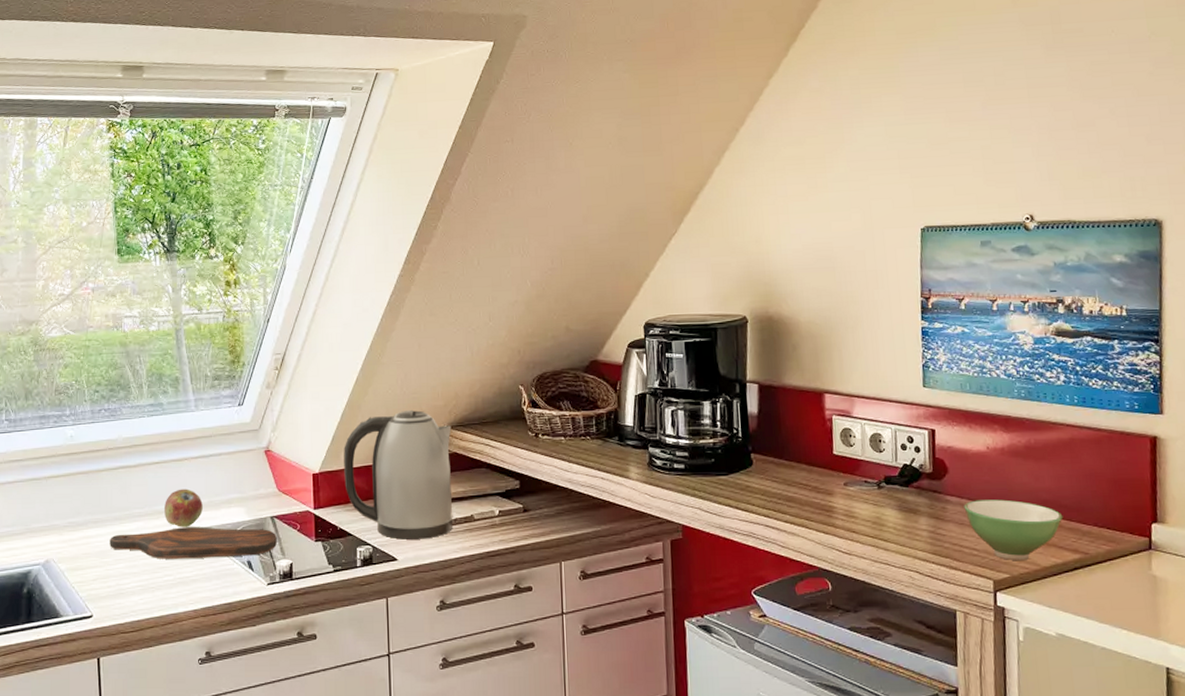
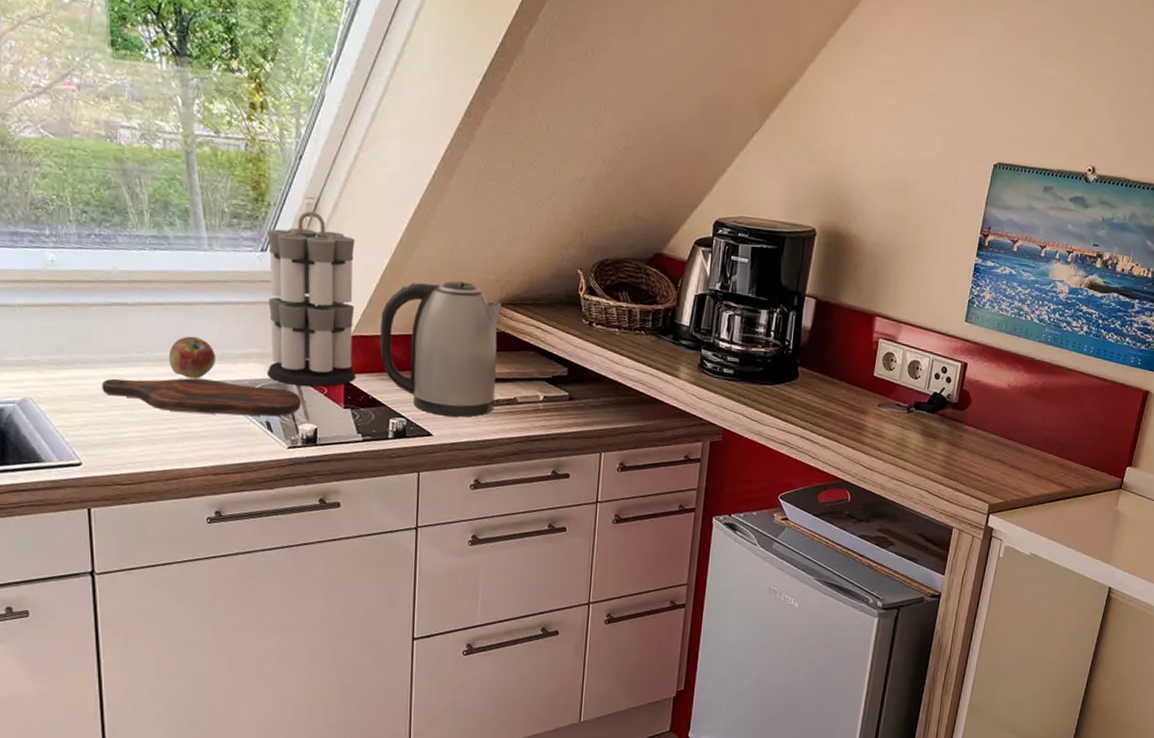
spice rack: none [243,365,324,524] -> present [267,211,356,387]
bowl: present [963,499,1063,561] -> none [978,432,1058,489]

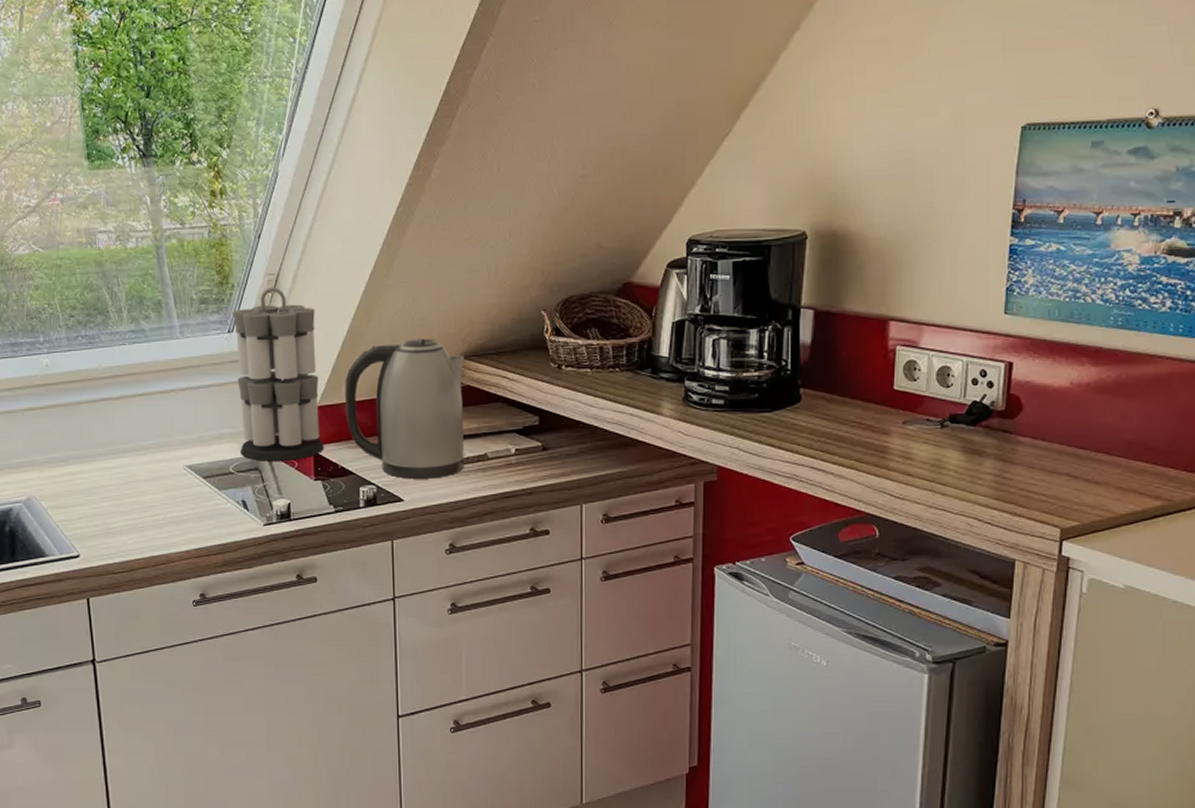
cutting board: present [102,378,301,417] -> none [94,464,273,498]
fruit: present [168,336,216,379] -> none [150,423,192,464]

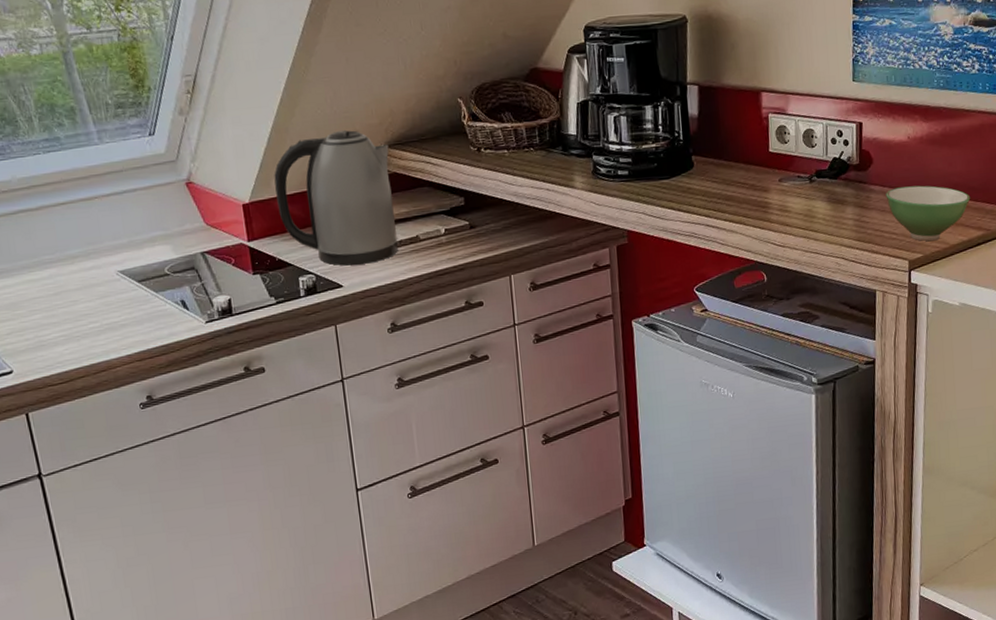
spice rack: present [233,287,324,461] -> none [152,88,260,260]
bowl: none [1036,440,1149,508] -> present [885,185,971,242]

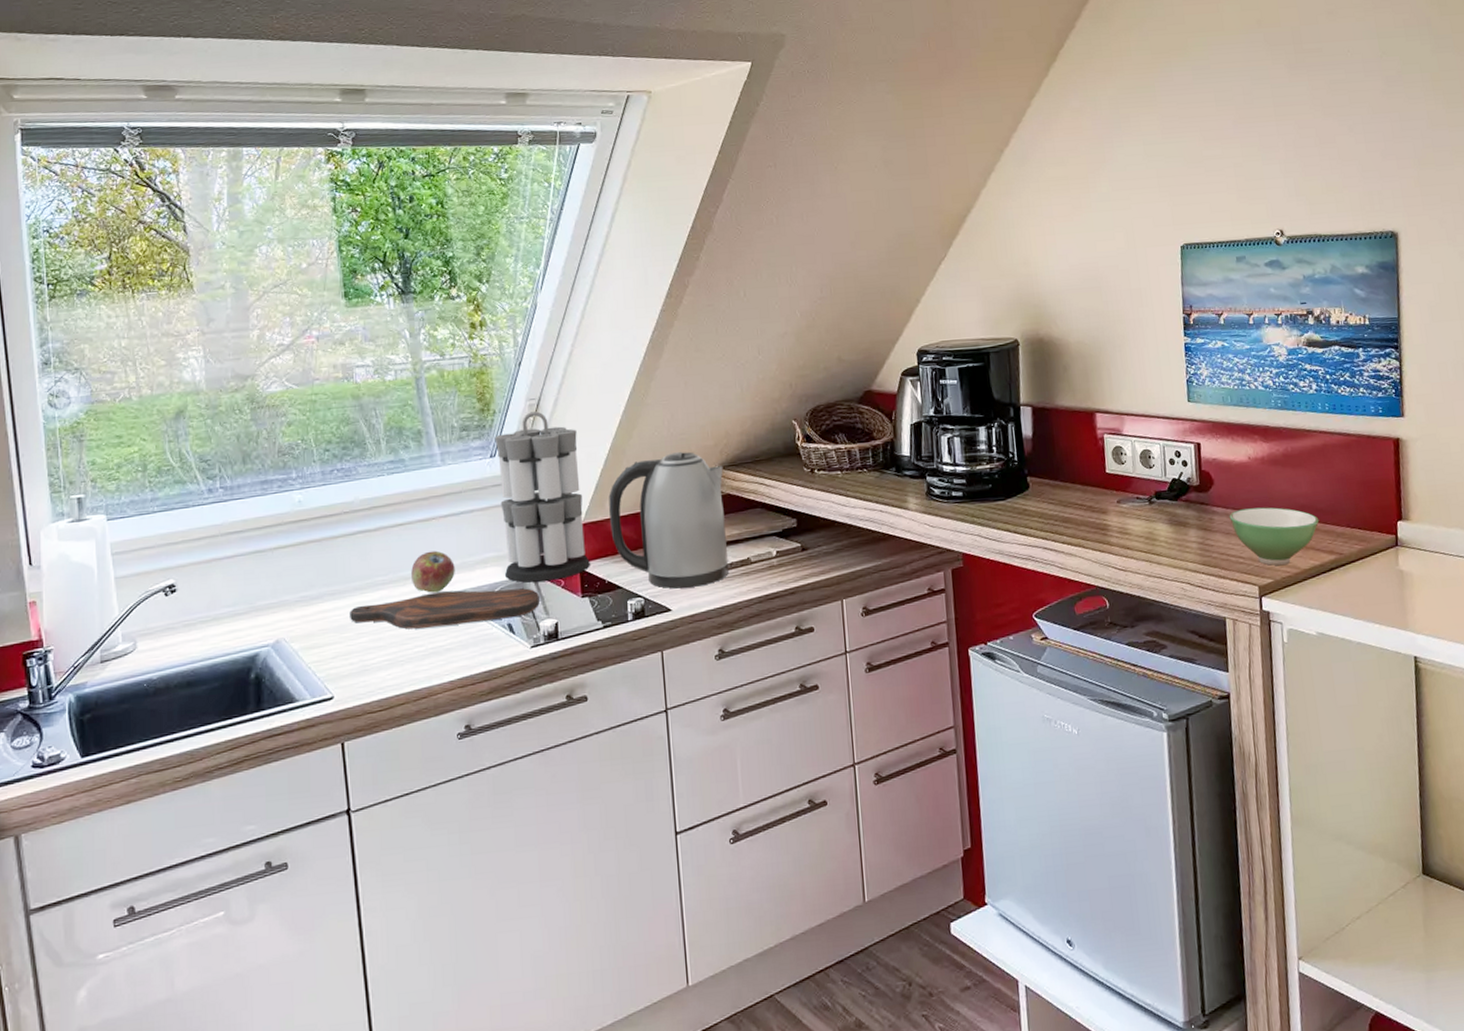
cutting board: none [19,266,211,307] -> present [350,588,540,630]
fruit: none [78,229,124,271] -> present [410,550,455,593]
spice rack: none [152,88,260,260] -> present [494,411,590,583]

